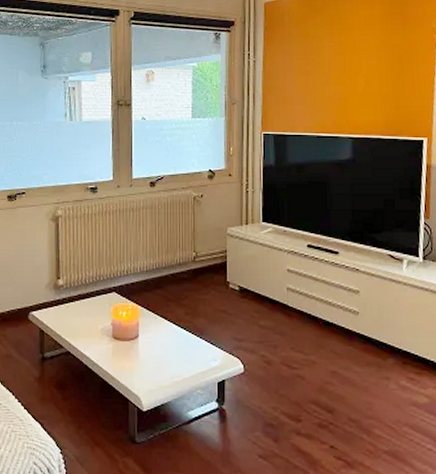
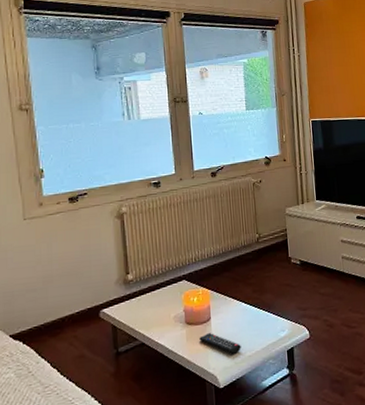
remote control: none [125,351,168,377] -> present [199,333,241,354]

